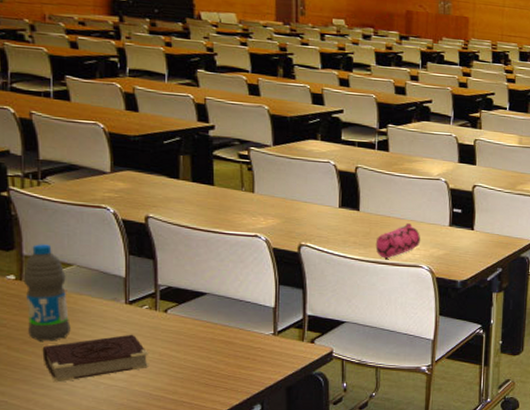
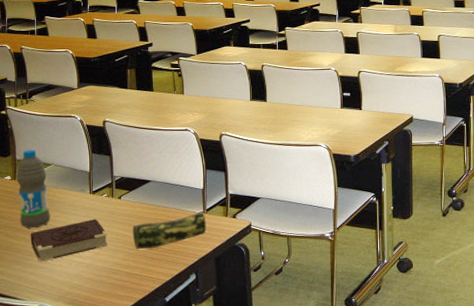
pencil case: none [181,332,277,373] -> present [132,210,207,249]
pencil case: present [375,223,420,259] -> none [281,109,317,141]

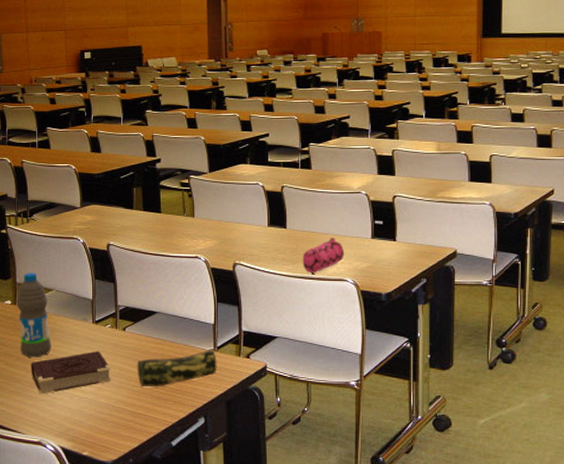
pencil case: none [281,109,317,141] -> present [302,238,344,274]

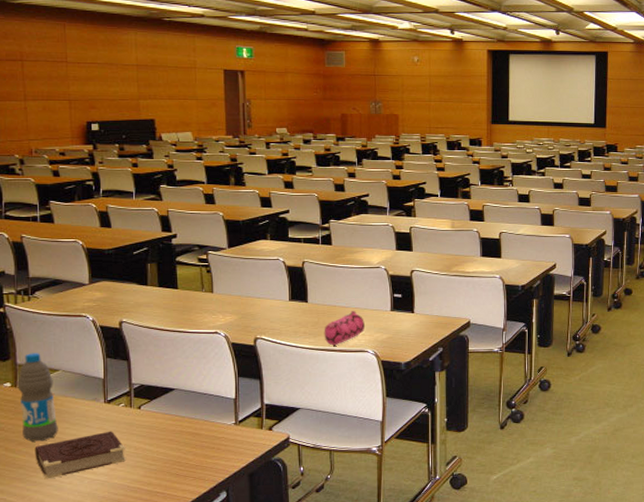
pencil case: present [137,347,217,386] -> none [154,422,239,464]

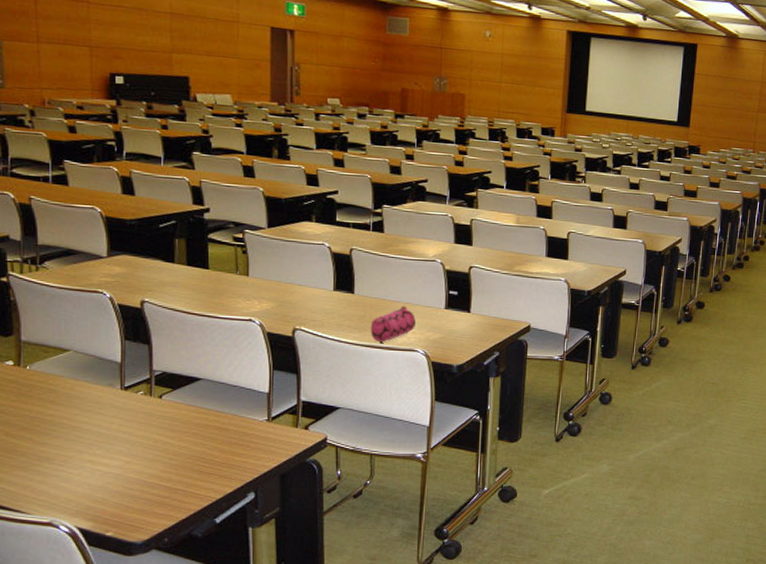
water bottle: present [17,353,58,442] -> none [21,329,67,428]
book: present [34,431,127,479] -> none [39,420,144,469]

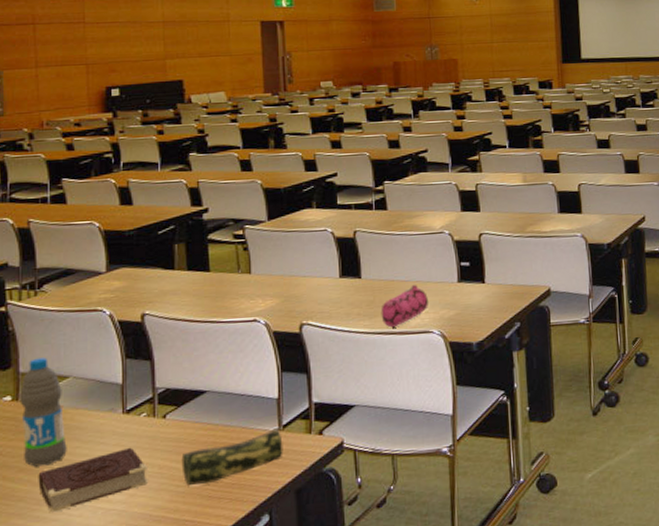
water bottle: none [21,329,67,428] -> present [20,357,67,467]
book: none [39,420,144,469] -> present [38,447,149,513]
pencil case: none [175,418,271,460] -> present [181,426,283,485]

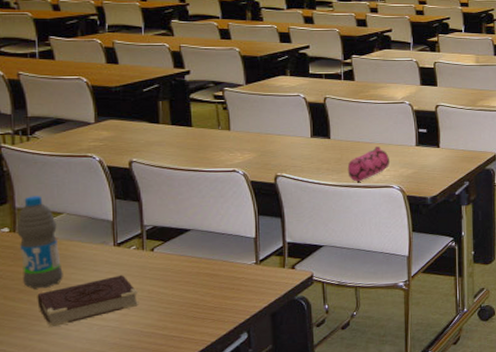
pencil case: present [181,426,283,485] -> none [168,261,260,307]

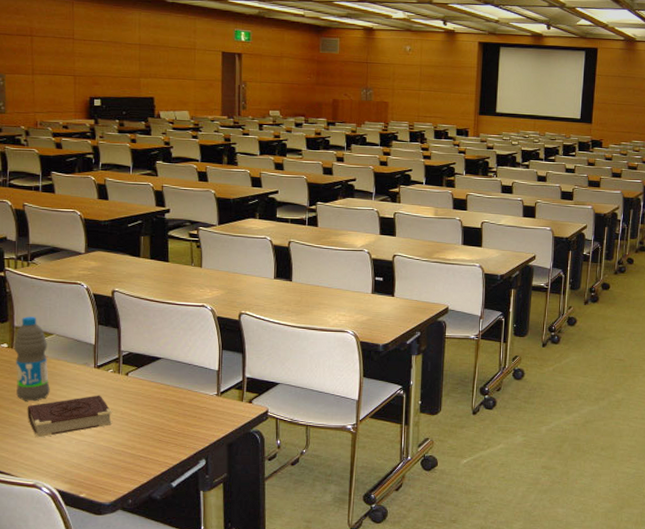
pencil case: present [347,147,389,182] -> none [306,292,346,325]

